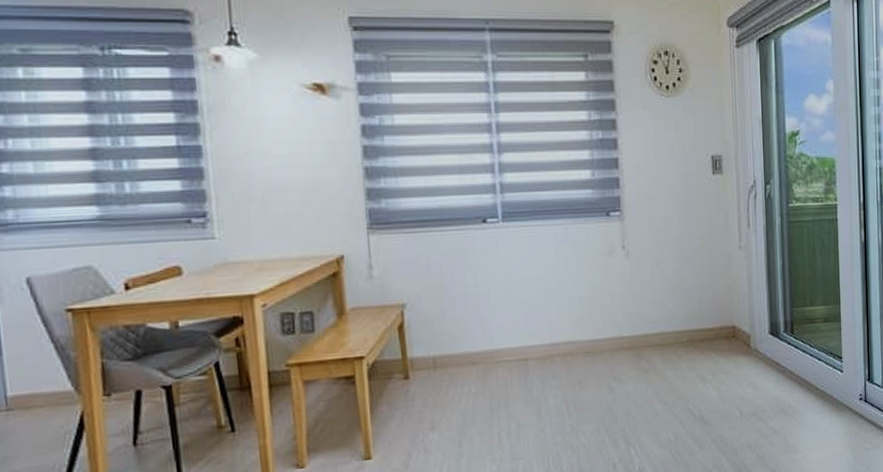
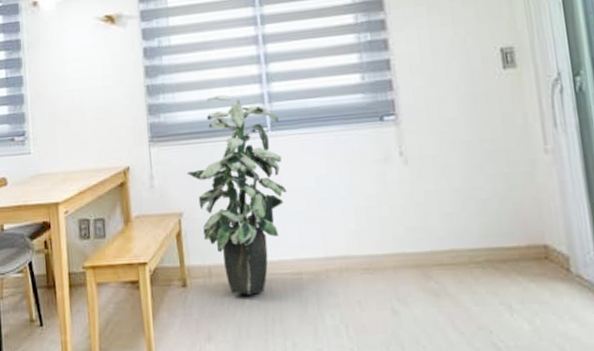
indoor plant: none [411,182,516,383] -> present [187,95,287,295]

